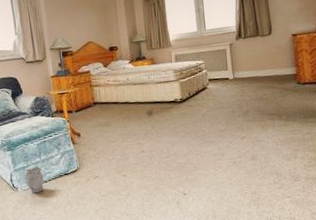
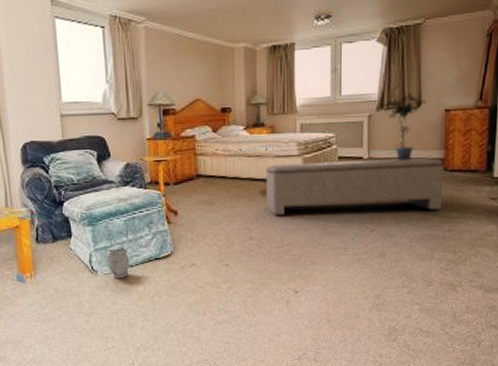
bench: none [149,74,299,131] -> present [265,157,443,216]
potted plant: none [241,23,276,79] -> present [383,93,427,161]

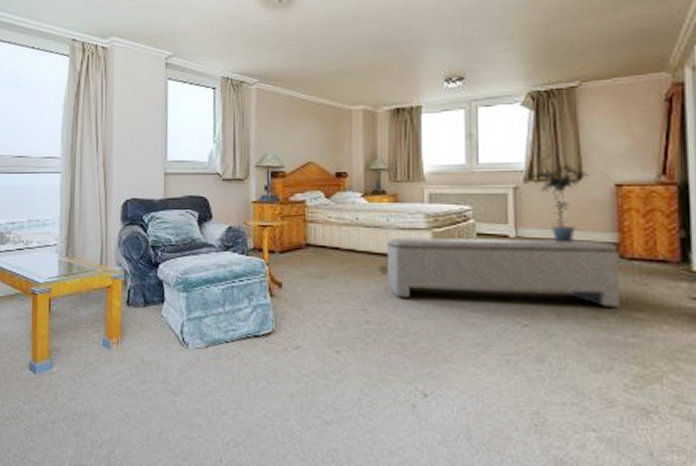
bust sculpture: present [106,247,130,279] -> none [200,318,225,356]

